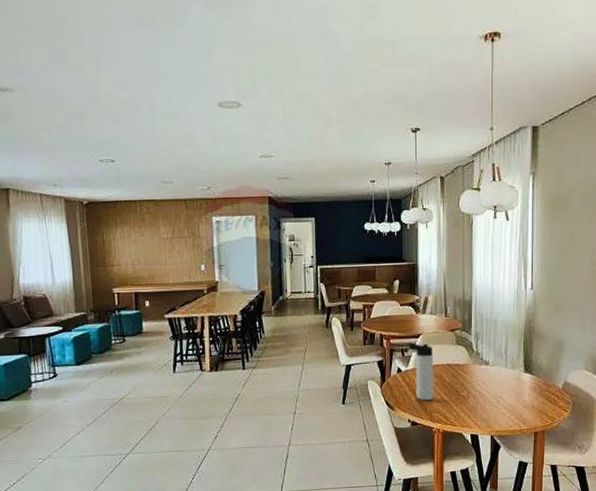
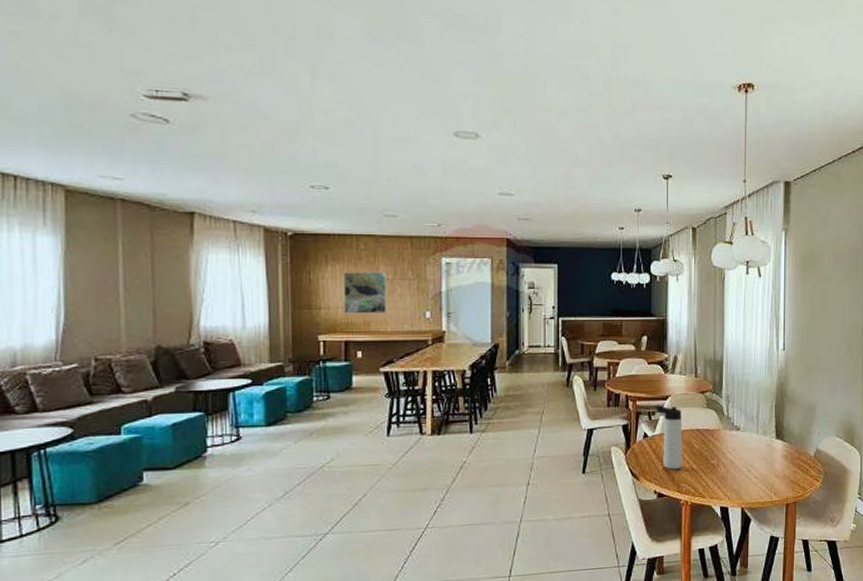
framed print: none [130,232,168,269] -> present [343,272,387,314]

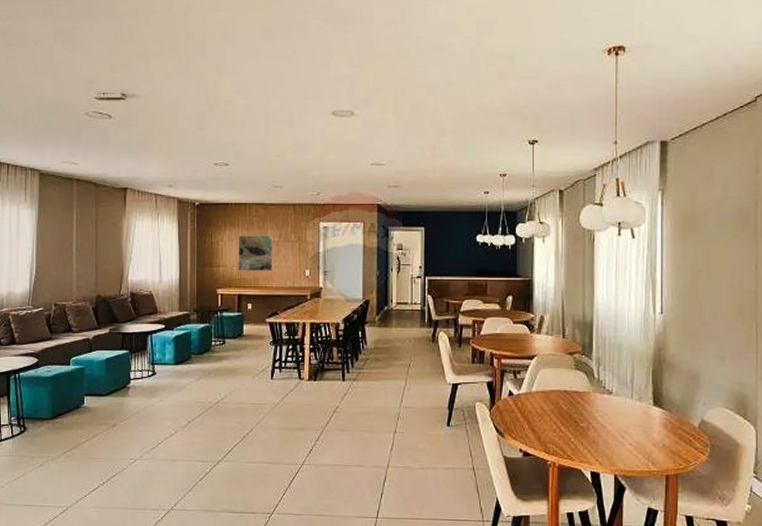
thermos bottle: present [655,405,683,470] -> none [521,364,550,430]

